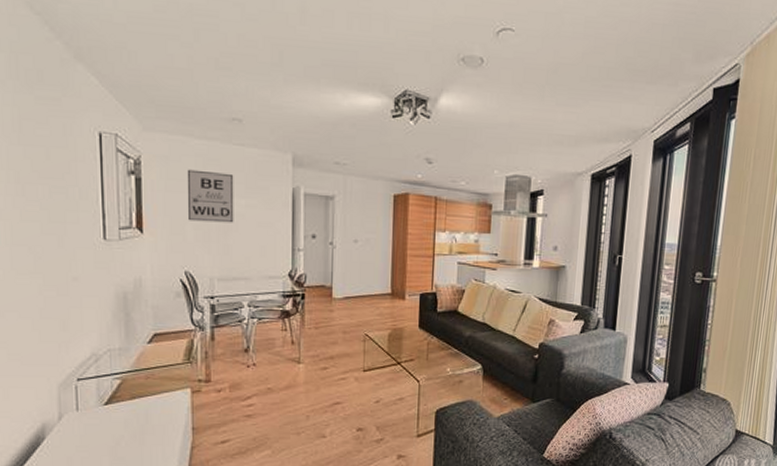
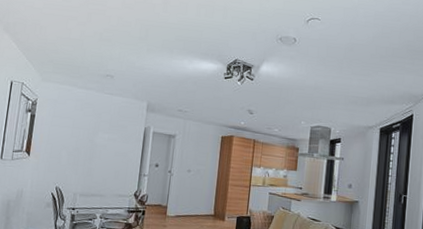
wall art: present [187,169,234,223] -> none [65,110,102,152]

